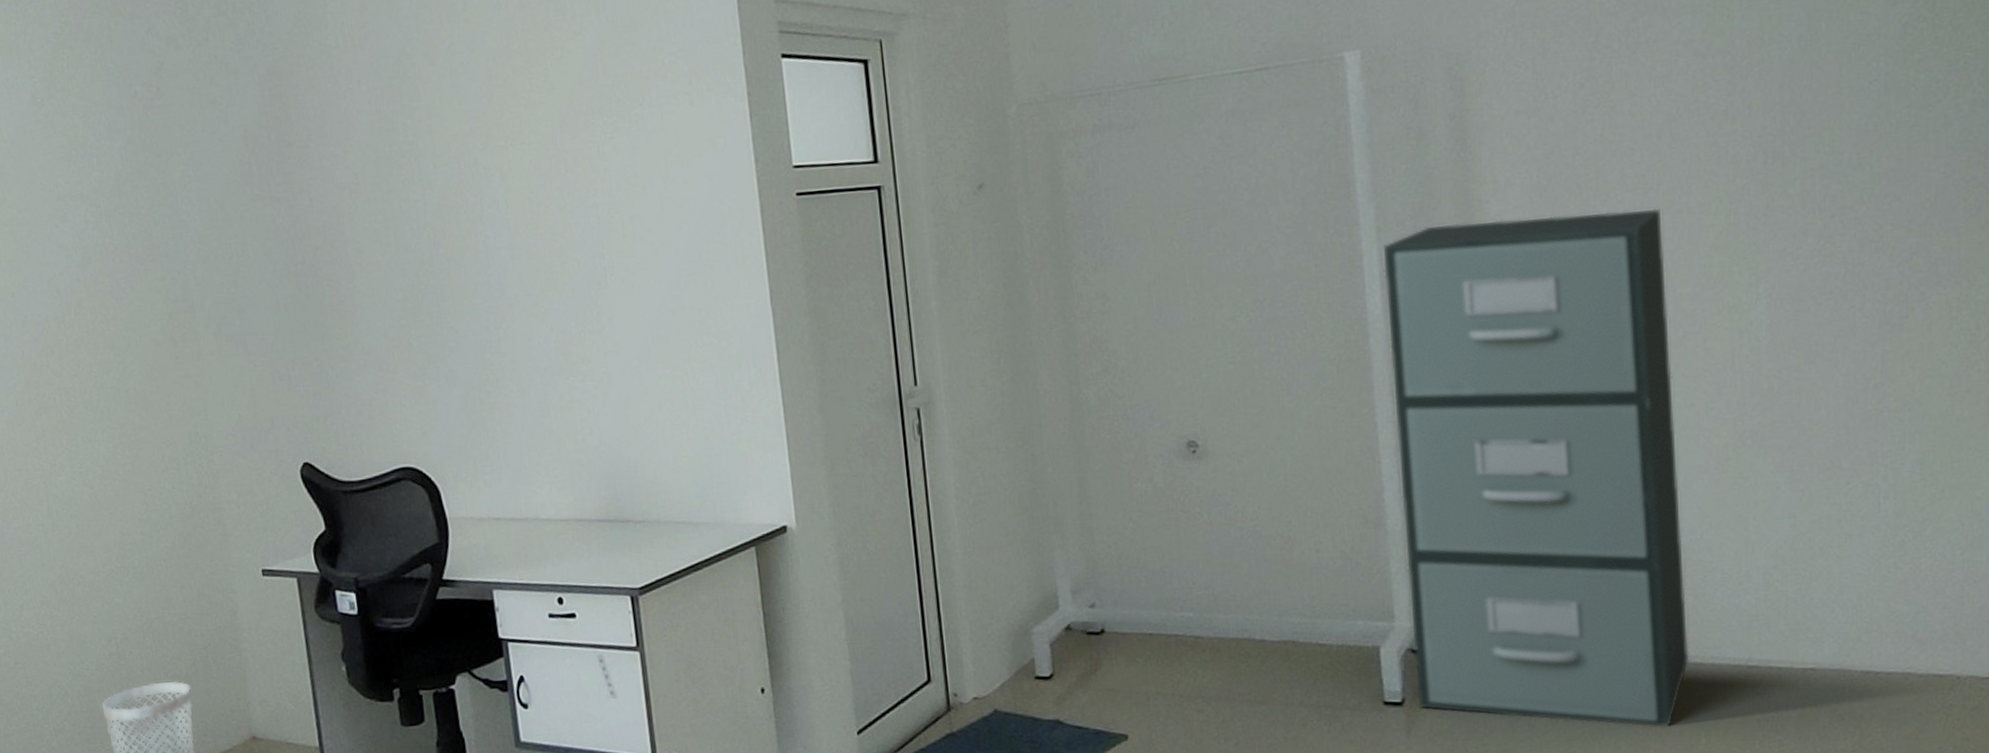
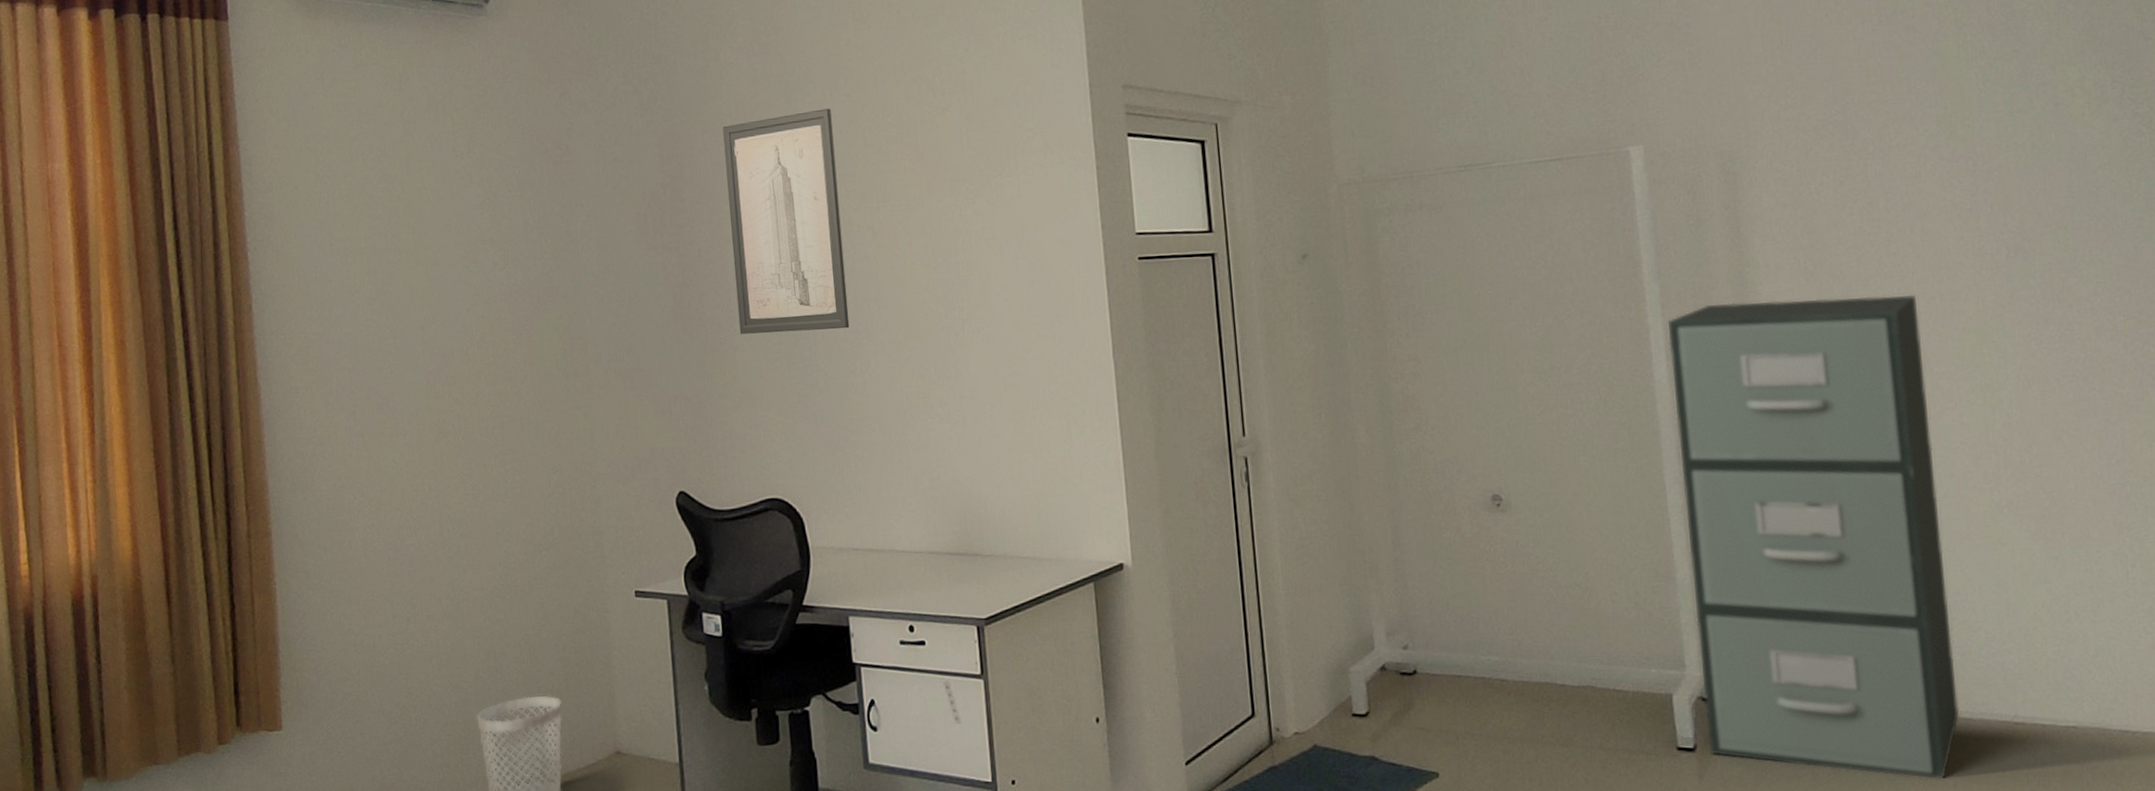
wall art: none [329,36,481,291] -> present [722,108,850,334]

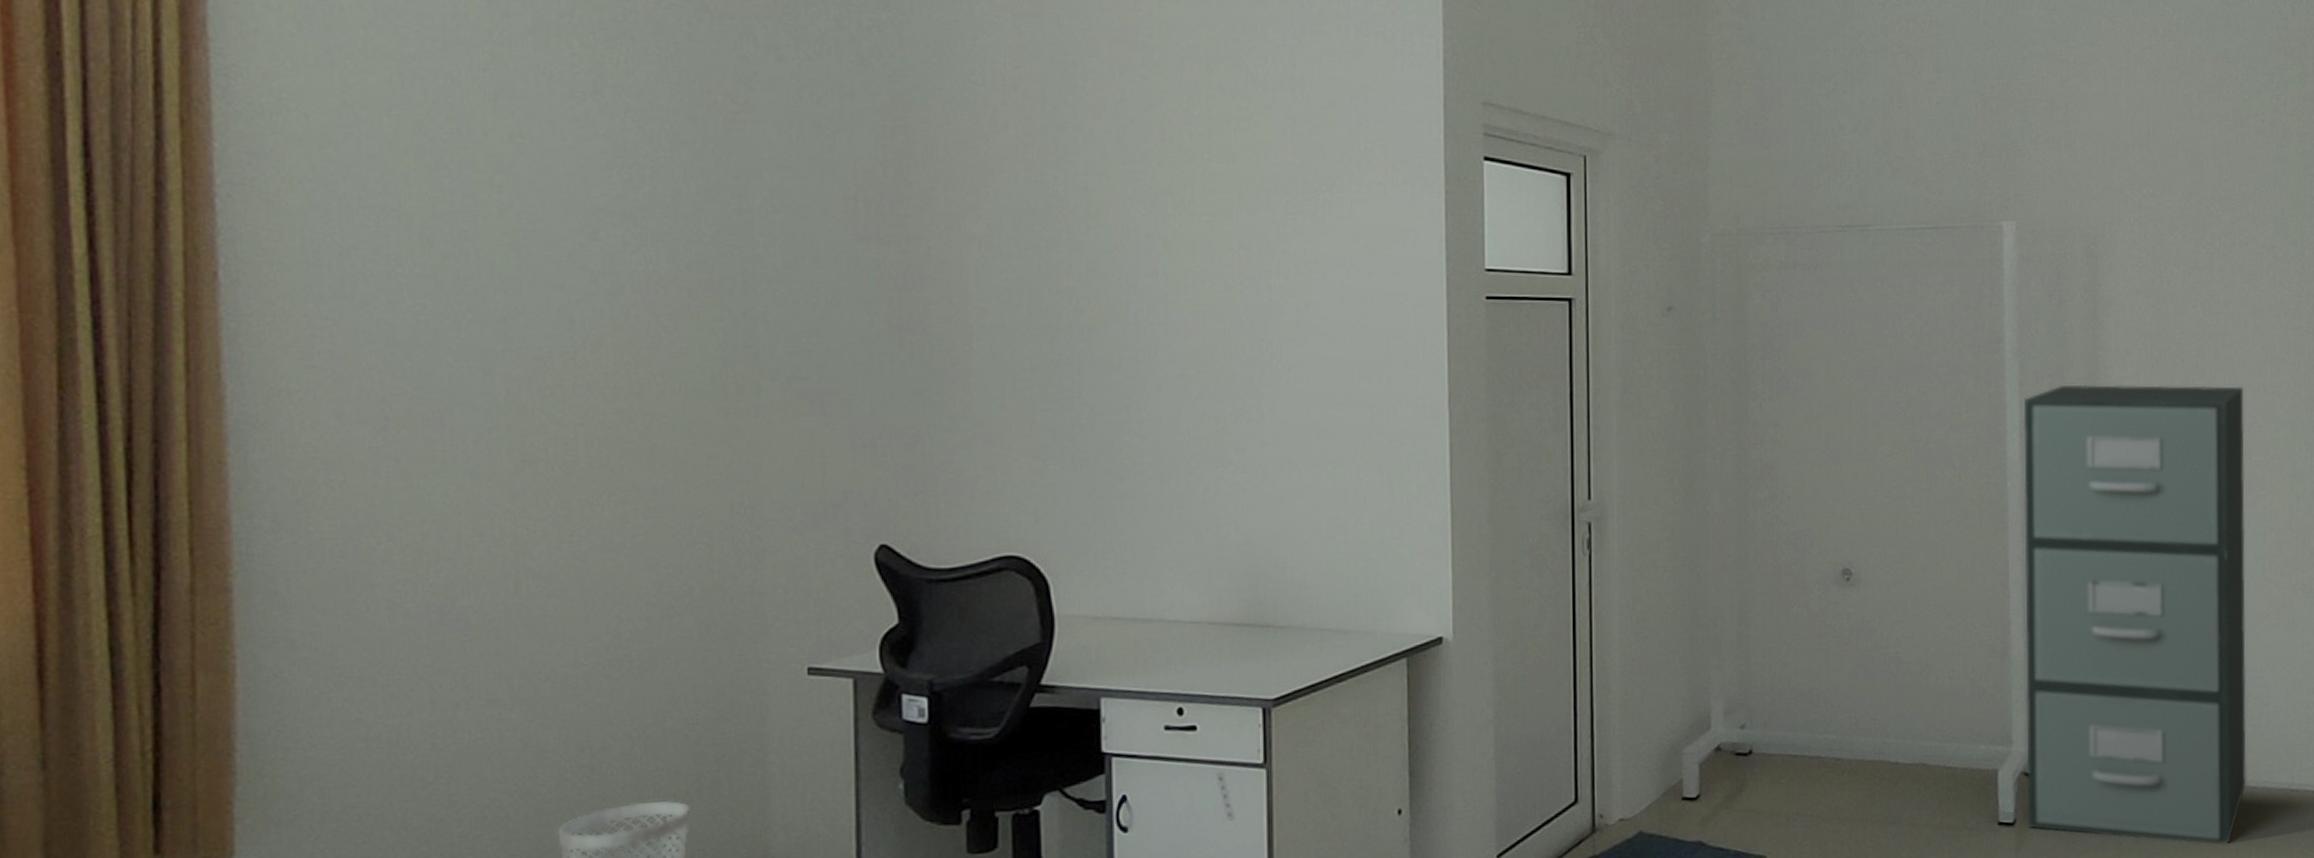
wall art: present [722,108,850,334] -> none [972,90,1127,356]

